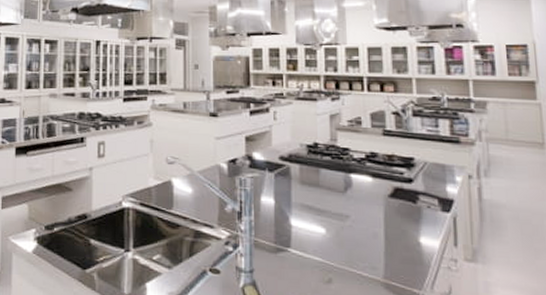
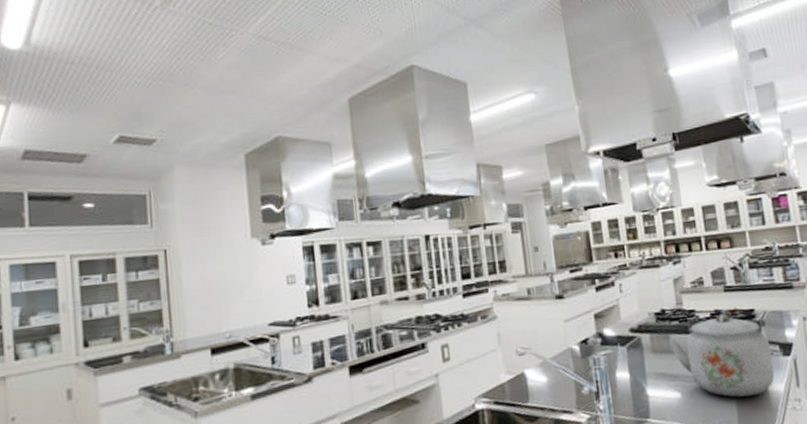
kettle: none [319,157,430,247] -> present [669,314,775,398]

